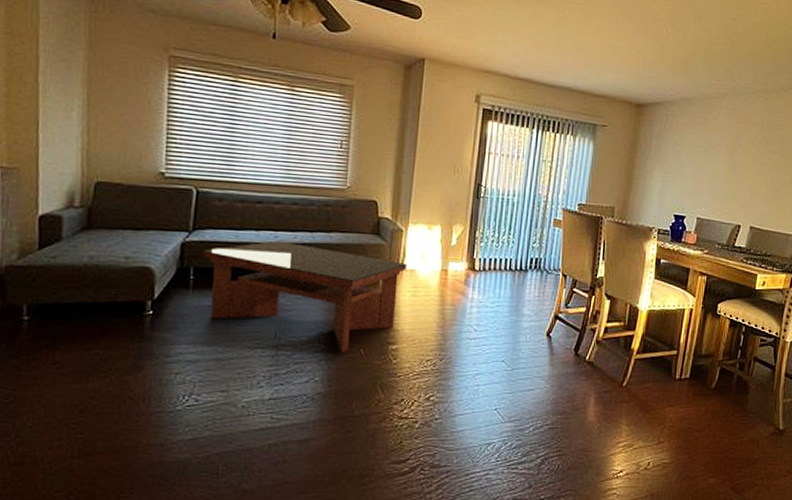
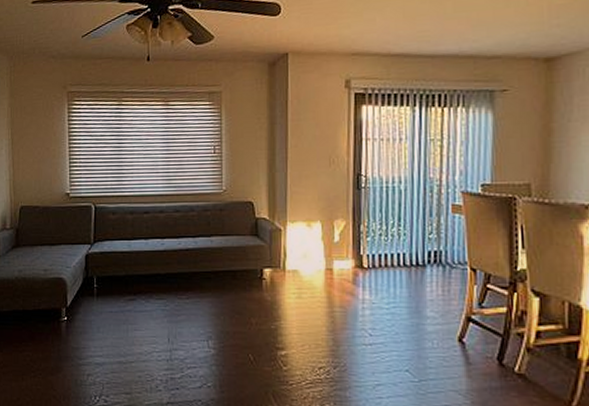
coffee table: present [203,240,407,353] -> none [103,248,288,358]

